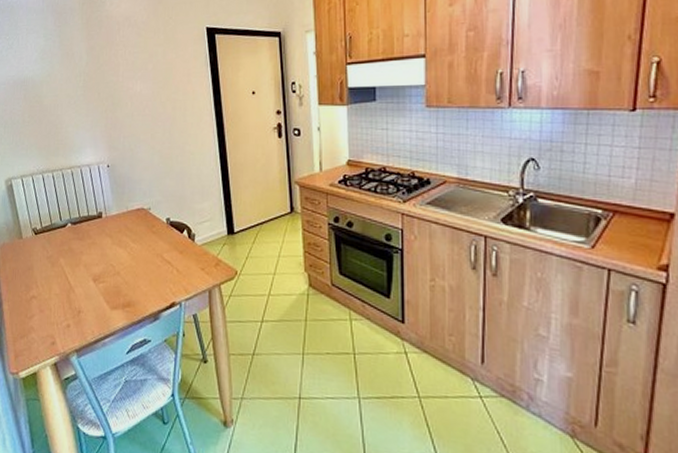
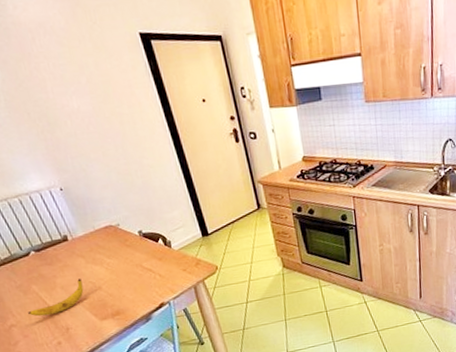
banana: none [50,259,104,293] -> present [28,278,84,317]

